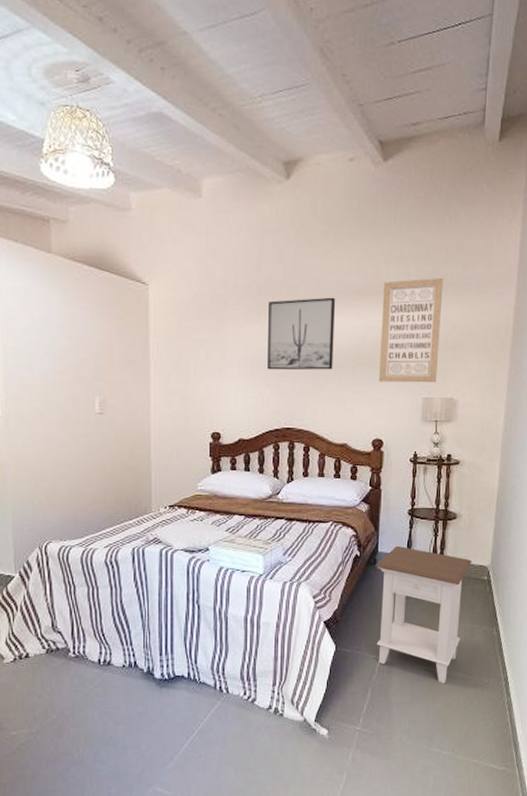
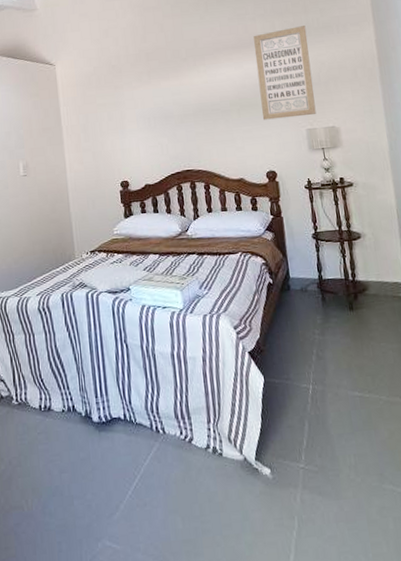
wall art: present [268,297,335,371] -> none [156,54,220,122]
nightstand: present [375,545,472,684] -> none [290,269,390,411]

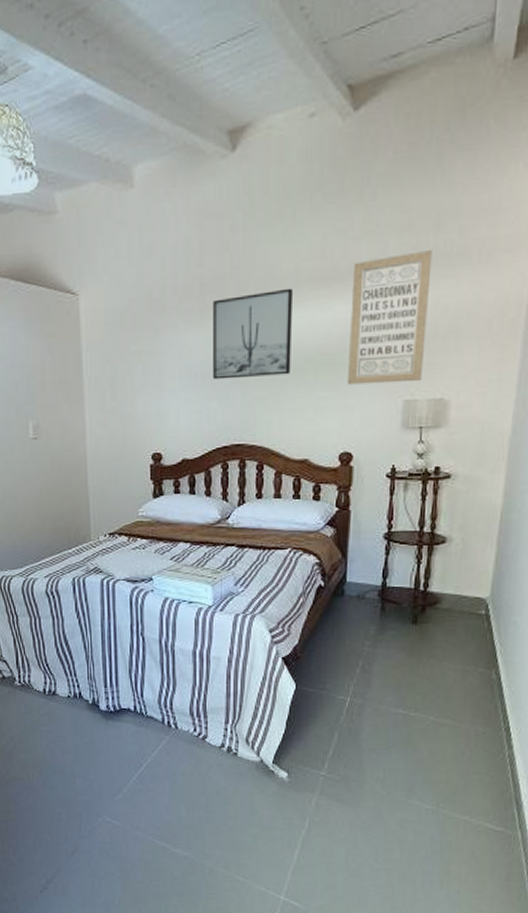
wall art: none [156,54,220,122] -> present [213,288,292,380]

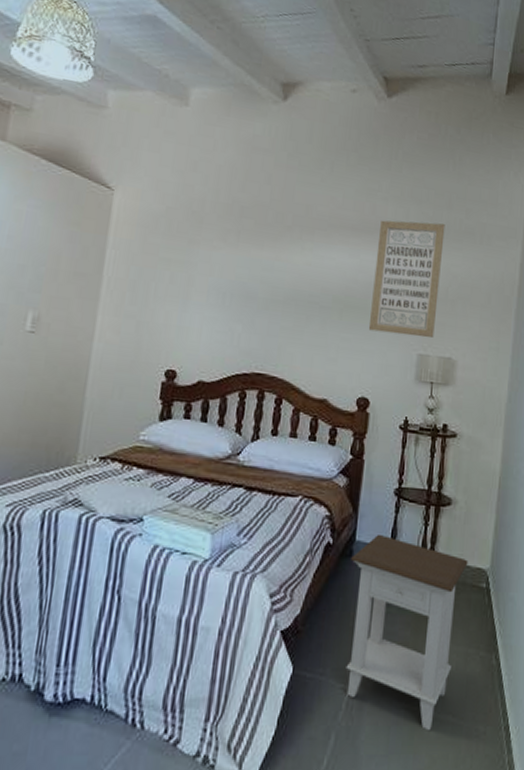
wall art: present [213,288,292,380] -> none [242,225,326,311]
nightstand: none [343,574,466,731] -> present [346,533,468,731]

